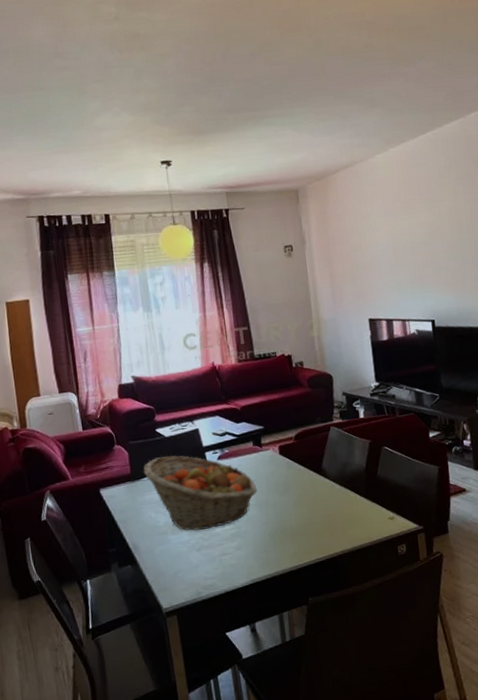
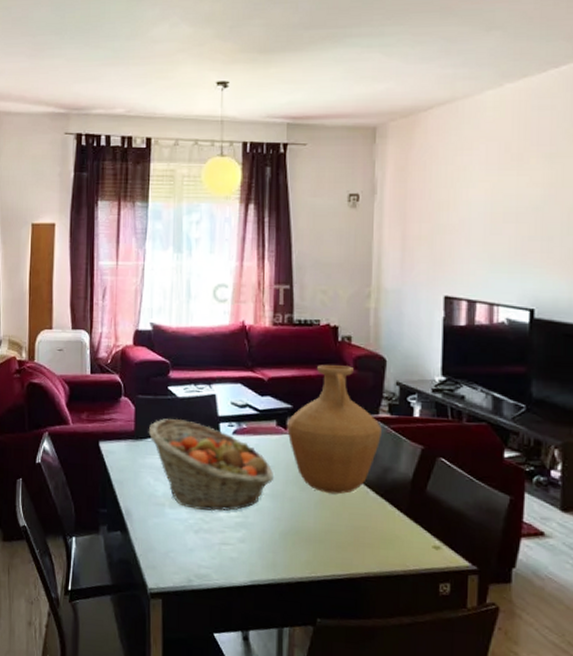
vase: none [261,386,338,494] -> present [287,365,382,495]

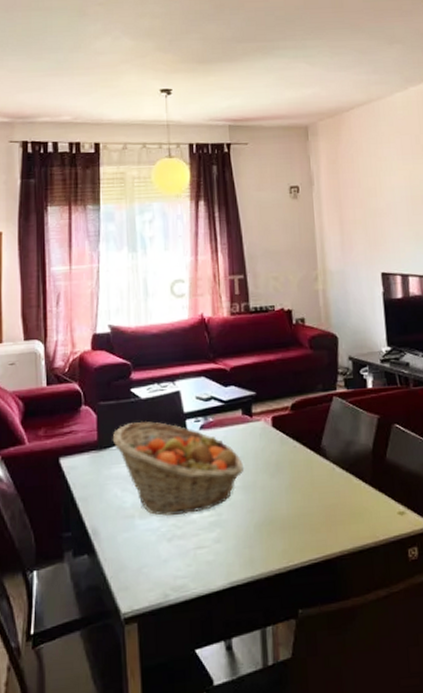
vase: present [287,365,382,495] -> none [252,347,341,477]

